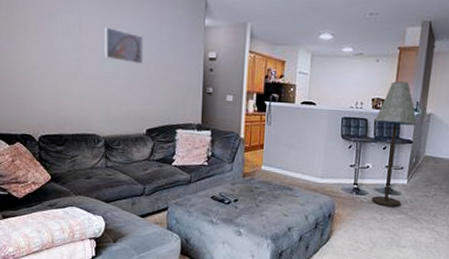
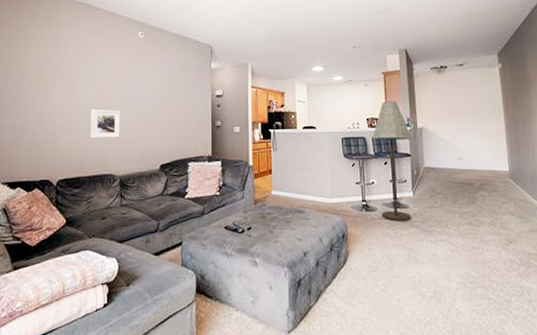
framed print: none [71,62,103,96] -> present [90,109,121,138]
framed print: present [104,27,143,64] -> none [122,77,157,106]

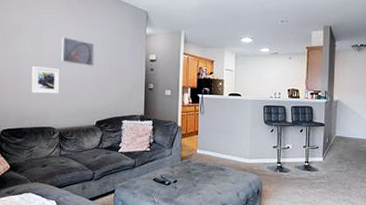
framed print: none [122,77,157,106] -> present [61,37,95,66]
floor lamp: present [372,101,412,222] -> none [291,74,328,183]

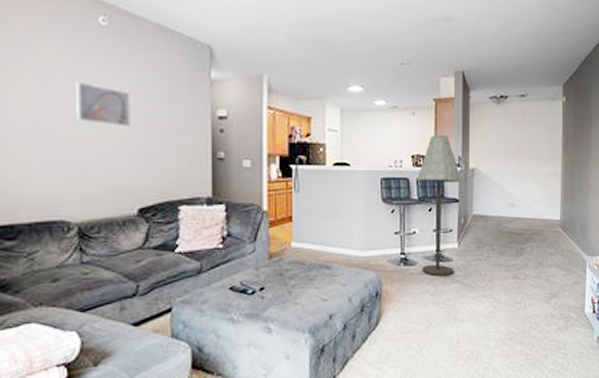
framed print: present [31,66,60,94] -> none [26,128,75,170]
floor lamp: none [291,74,328,183] -> present [417,135,462,277]

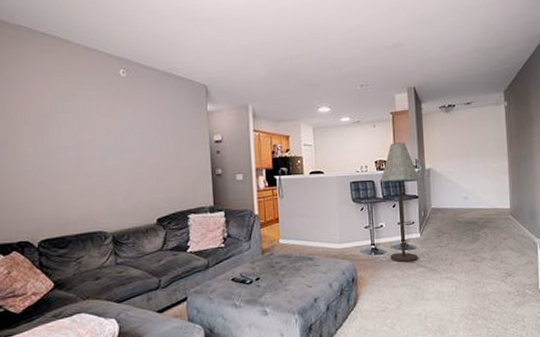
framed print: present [74,82,131,127] -> none [104,122,148,155]

